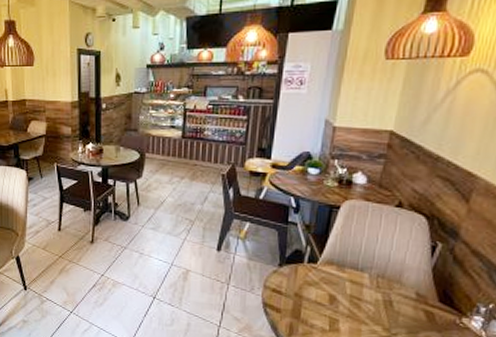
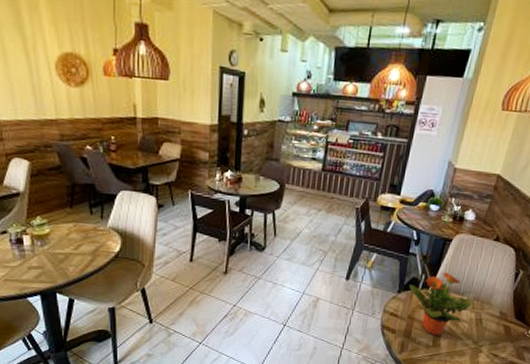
potted plant: none [292,243,376,318] -> present [409,271,473,335]

